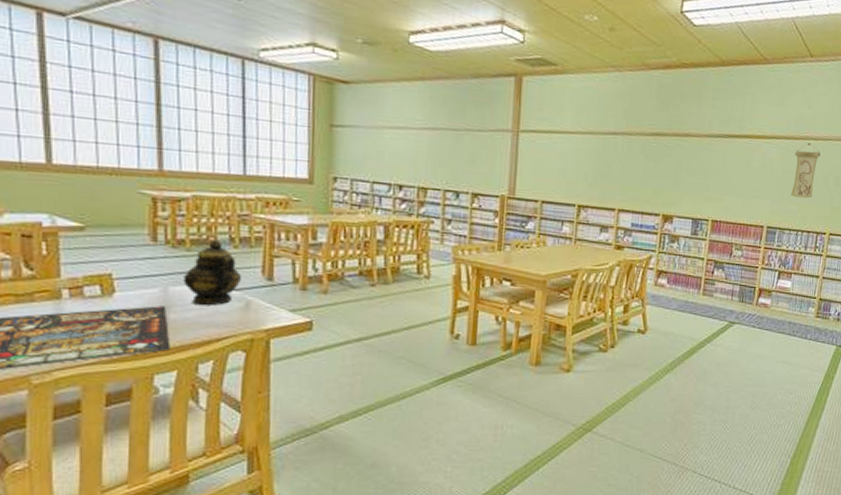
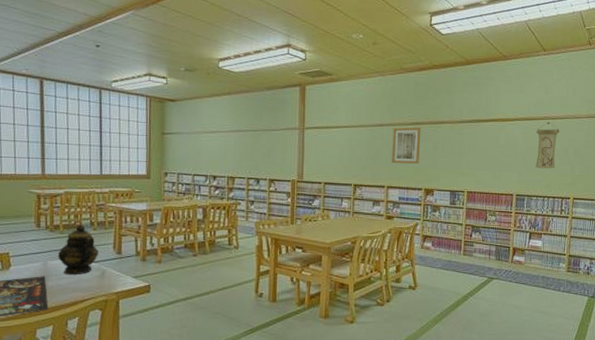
wall art: none [625,138,663,184] -> present [392,127,421,164]

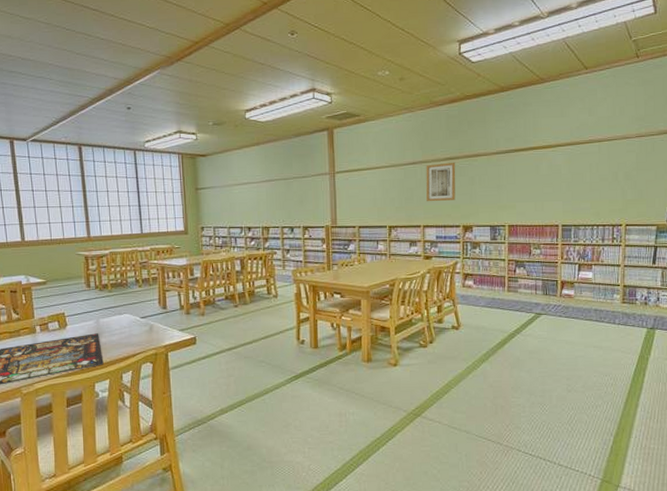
teapot: present [58,224,99,275] -> none [108,282,146,331]
wall scroll: present [536,122,559,169] -> none [581,146,607,196]

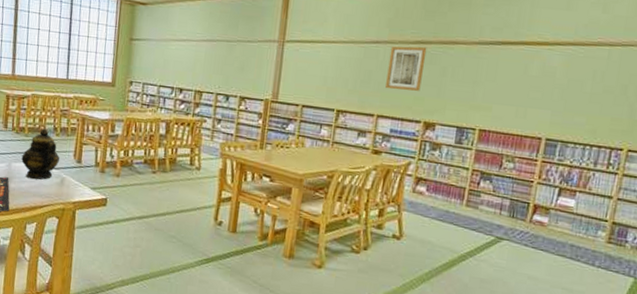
teapot: none [108,282,146,331] -> present [21,128,60,180]

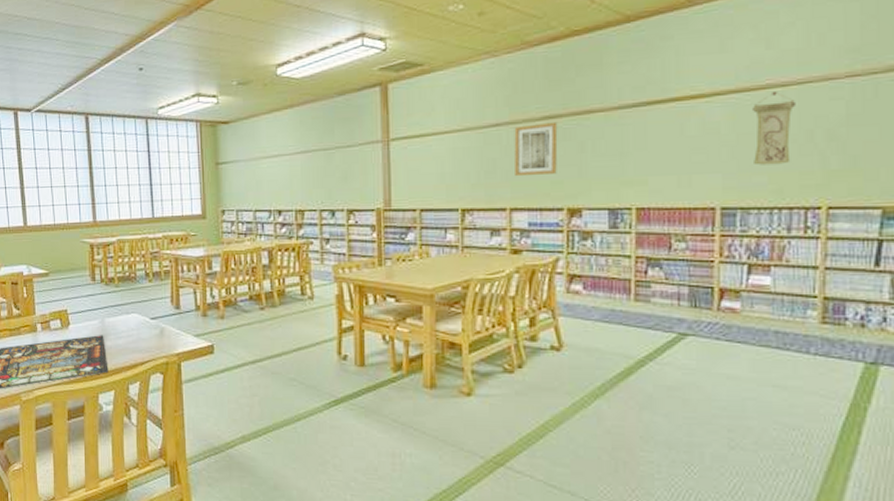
teapot: present [21,128,60,180] -> none [115,275,157,334]
wall scroll: none [577,49,618,110] -> present [753,92,795,166]

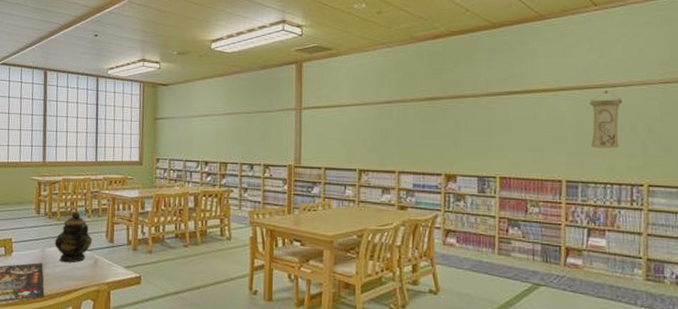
teapot: none [115,275,157,334] -> present [55,211,93,263]
wall art: present [514,121,558,177] -> none [403,103,438,146]

